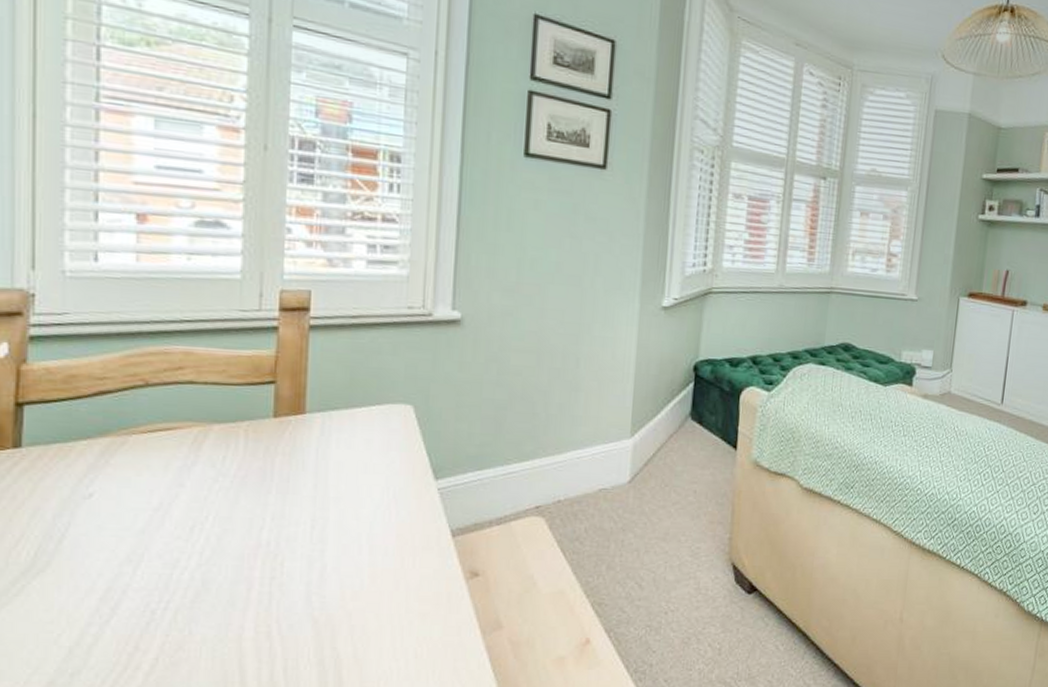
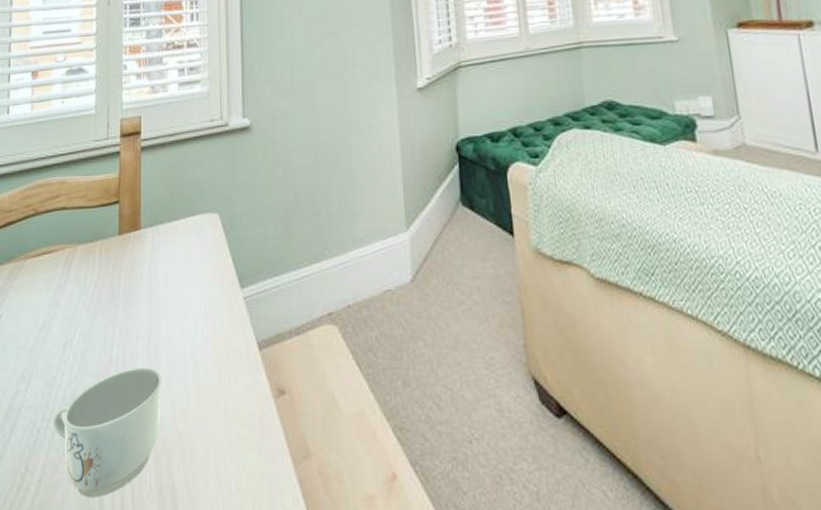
mug: none [176,551,328,671] -> present [54,368,161,497]

